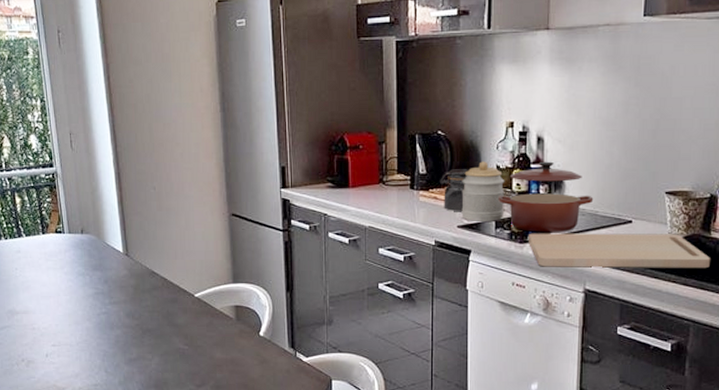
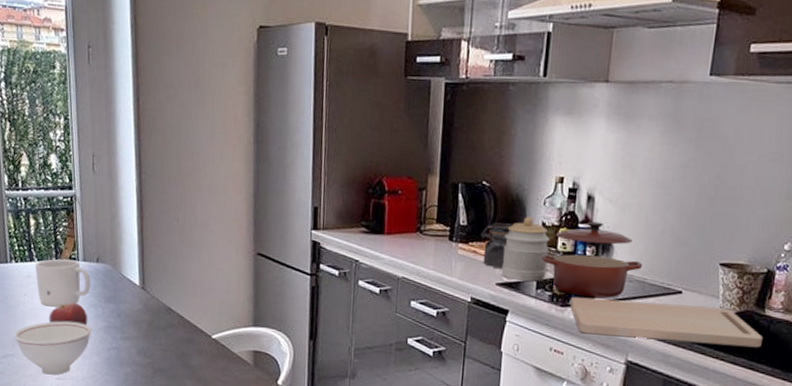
bowl: none [9,291,81,342] -> present [14,321,91,375]
mug: none [23,232,77,278] -> present [35,258,91,307]
fruit: none [40,273,77,294] -> present [49,302,88,326]

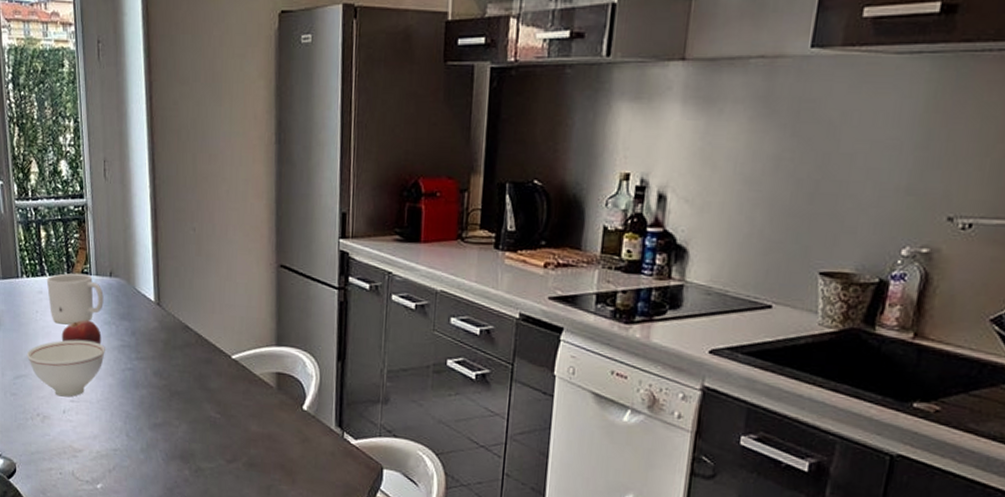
jar: present [481,223,513,269] -> none [531,227,569,281]
jar: present [501,217,550,281] -> none [555,220,613,295]
saucepan: present [542,221,643,299] -> none [603,224,724,315]
cutting board: present [569,296,764,348] -> none [635,312,873,373]

